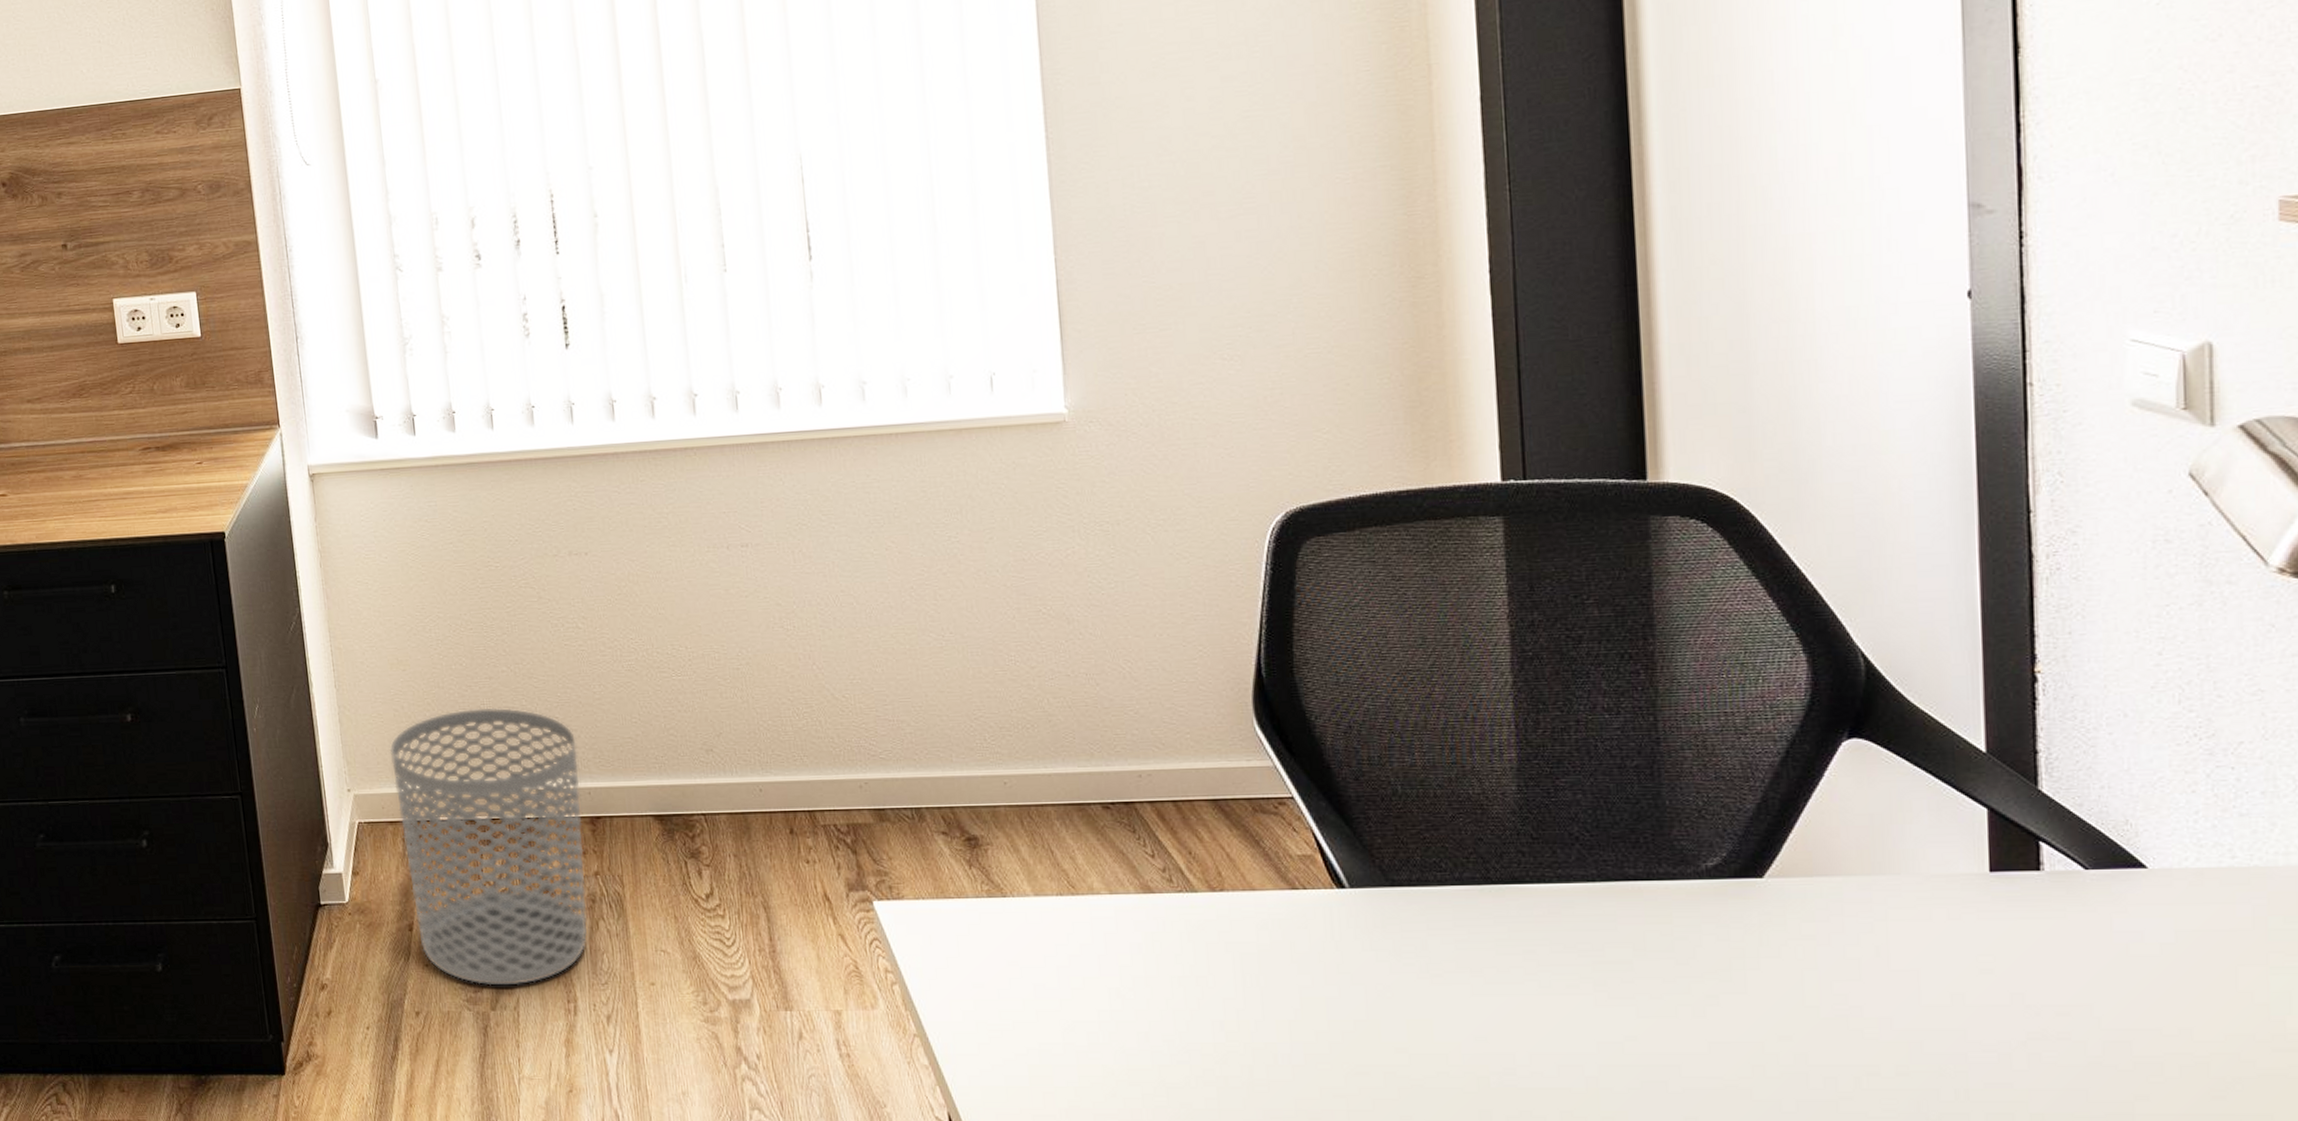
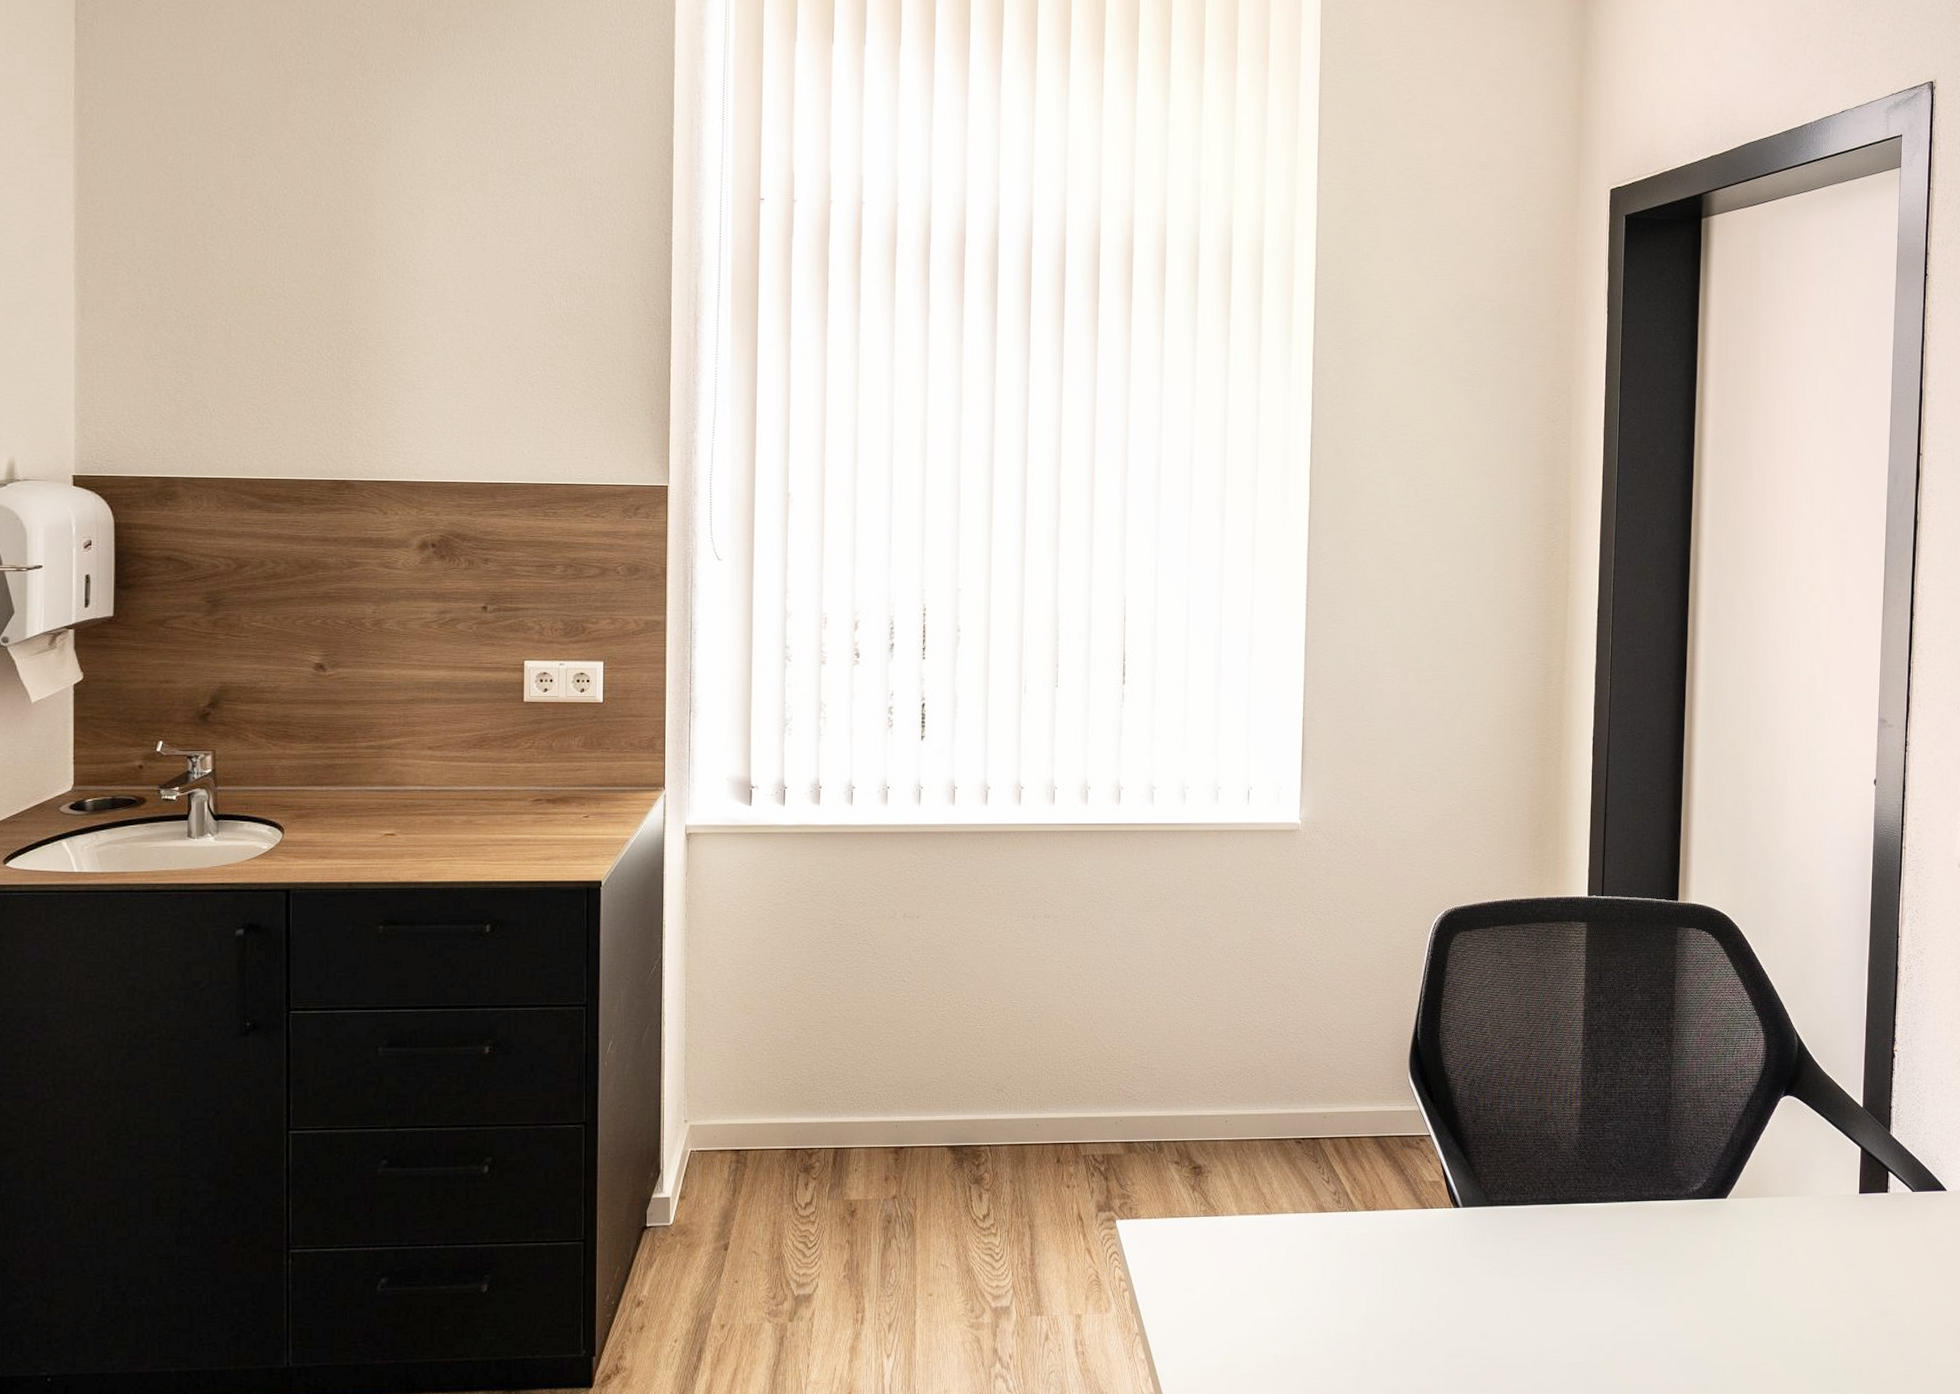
waste bin: present [389,708,588,986] -> none [727,1049,891,1299]

